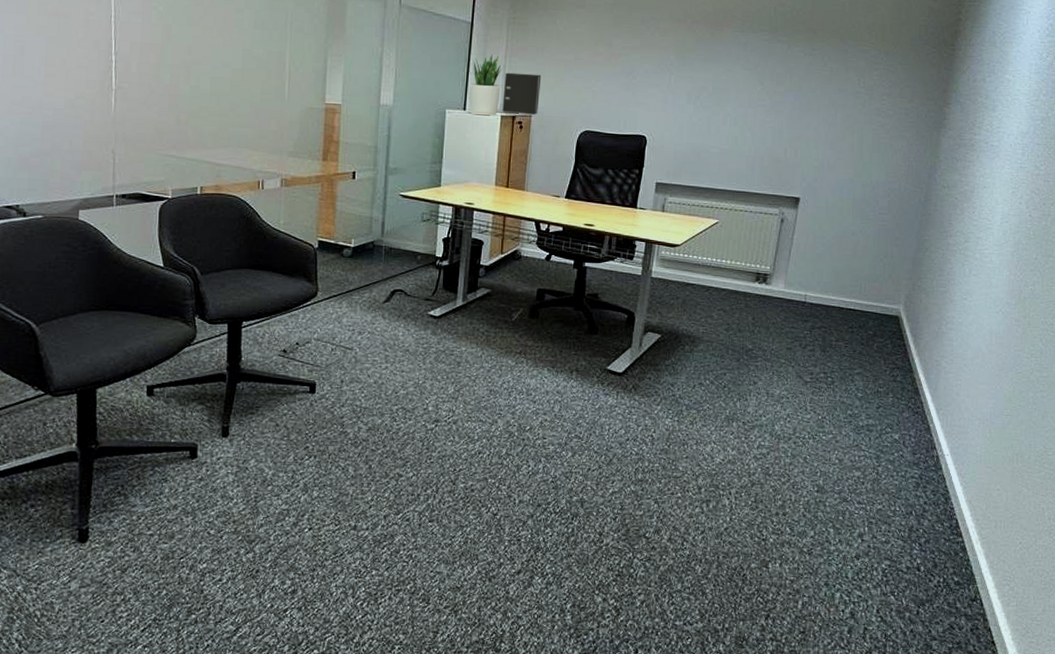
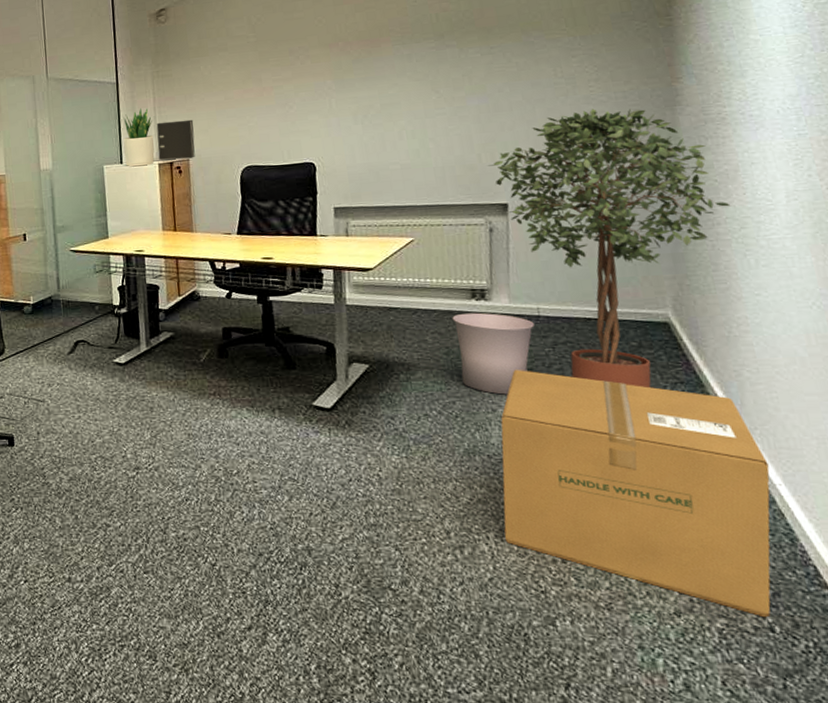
waste bin: none [735,294,800,370] -> present [452,312,534,395]
box: none [743,348,943,560] -> present [500,370,771,618]
potted tree: none [790,121,962,372] -> present [487,108,731,389]

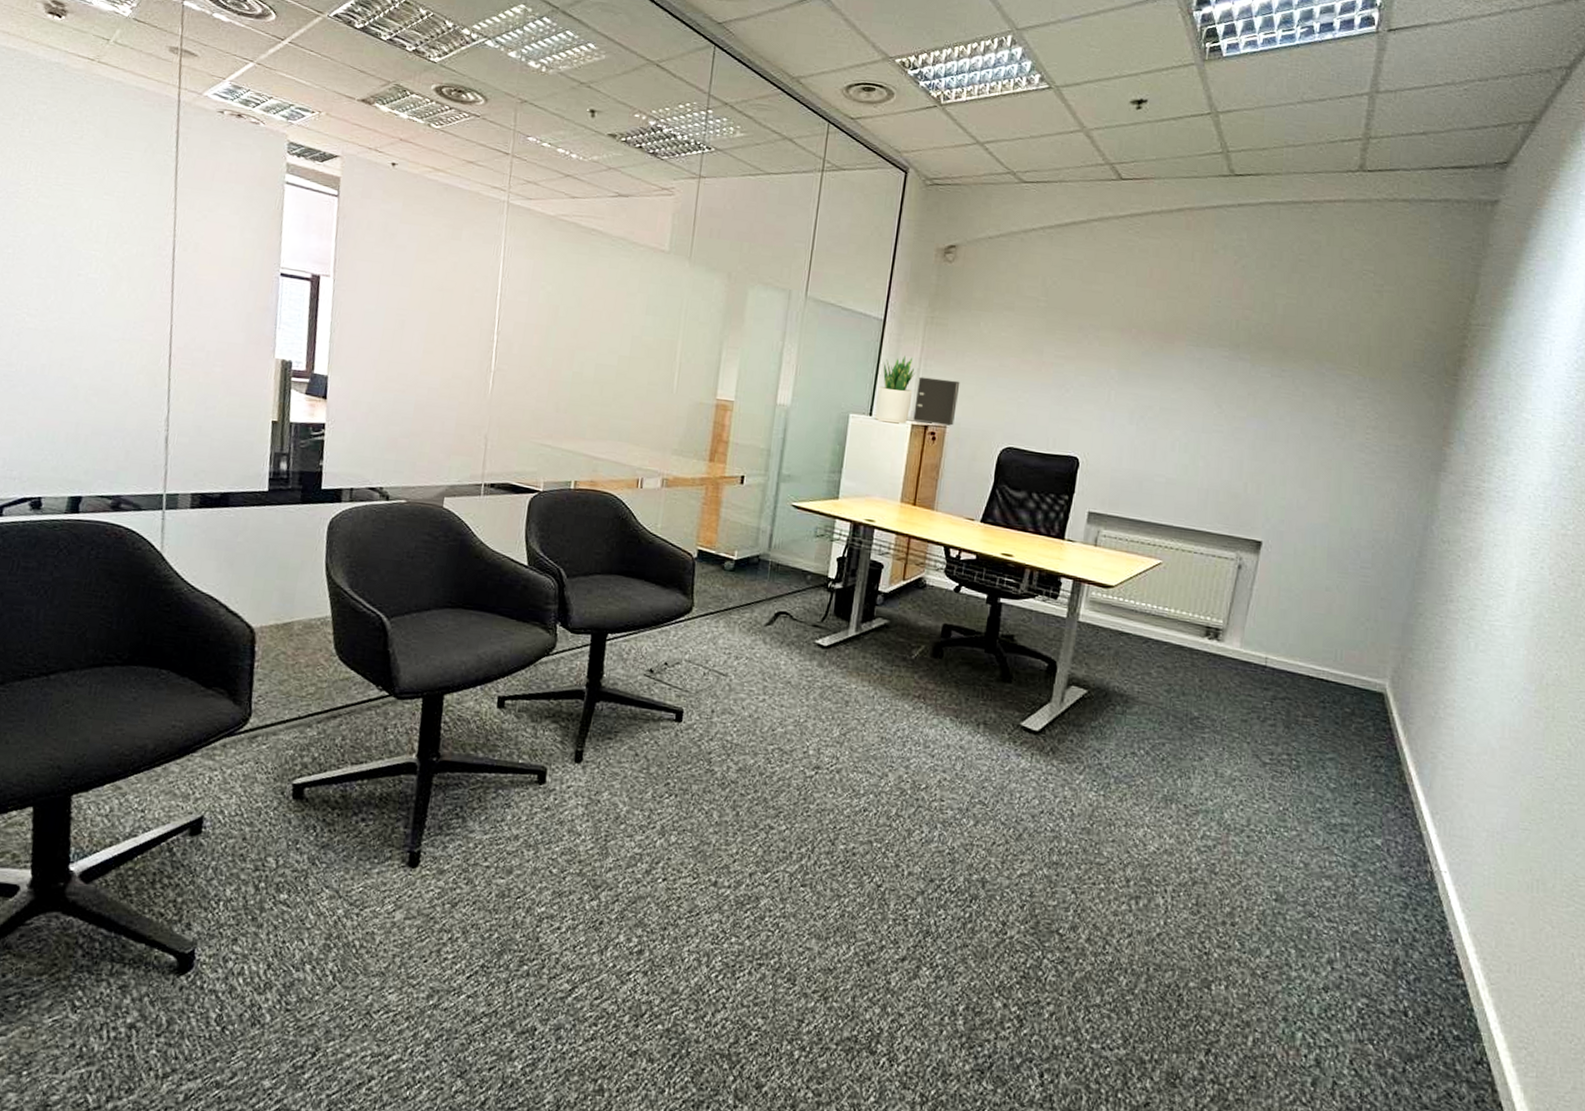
waste bin: present [452,312,534,395] -> none [1177,650,1259,744]
potted tree: present [487,108,731,389] -> none [1251,457,1466,759]
box: present [500,370,771,618] -> none [1181,719,1440,1002]

